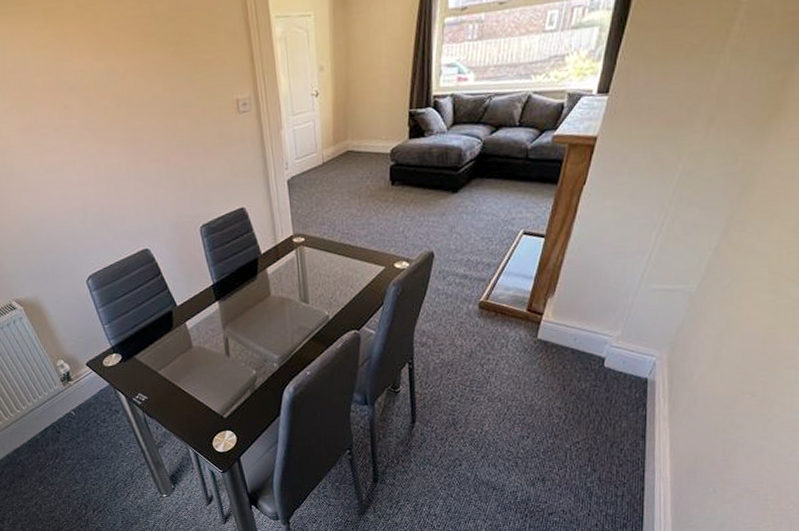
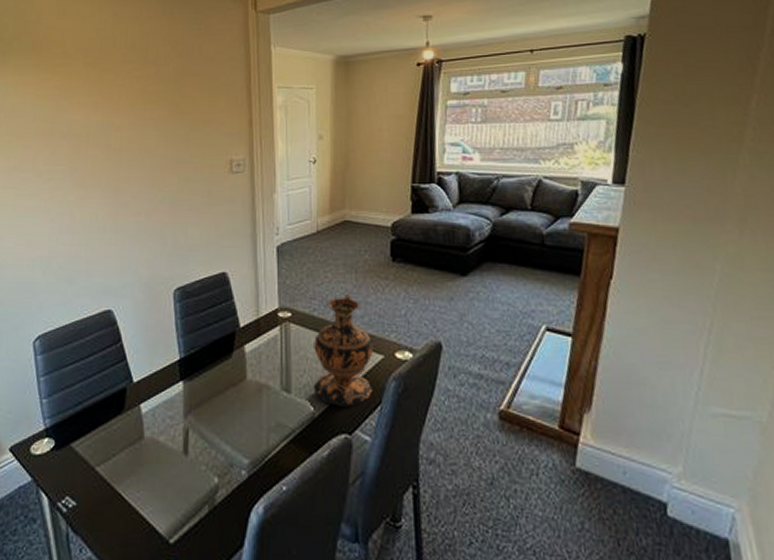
vase: none [325,218,376,311] -> present [313,295,374,408]

